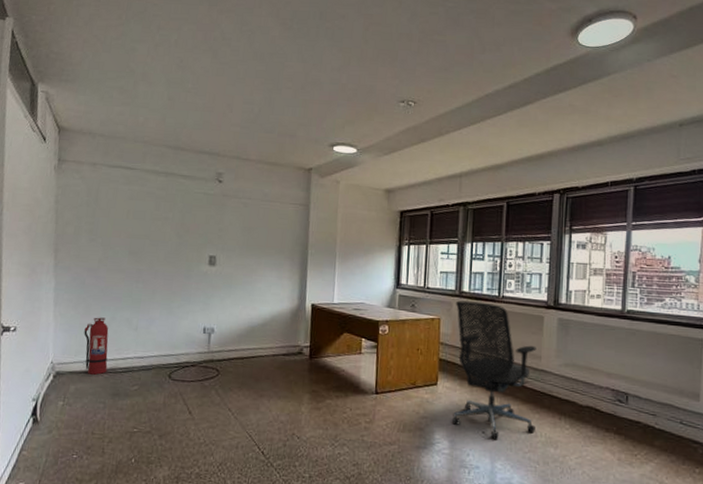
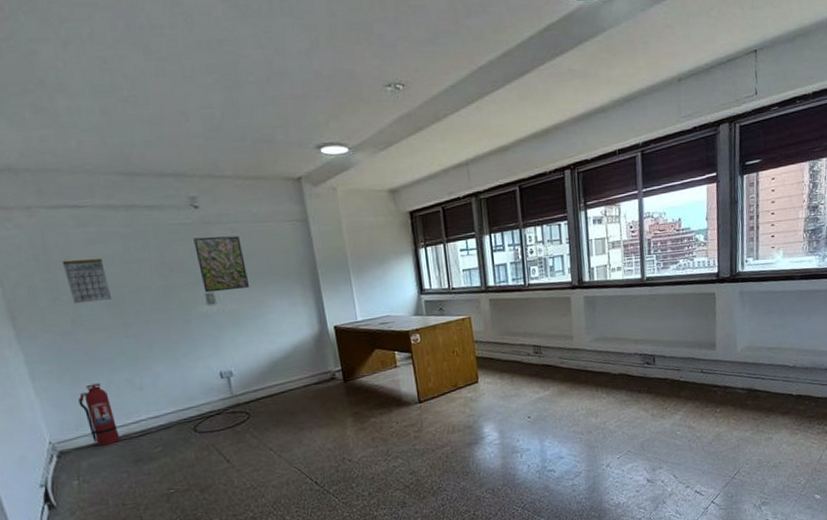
calendar: none [104,209,136,248] -> present [61,258,113,304]
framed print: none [209,206,249,257] -> present [193,235,250,293]
office chair: present [451,300,537,440] -> none [482,293,576,422]

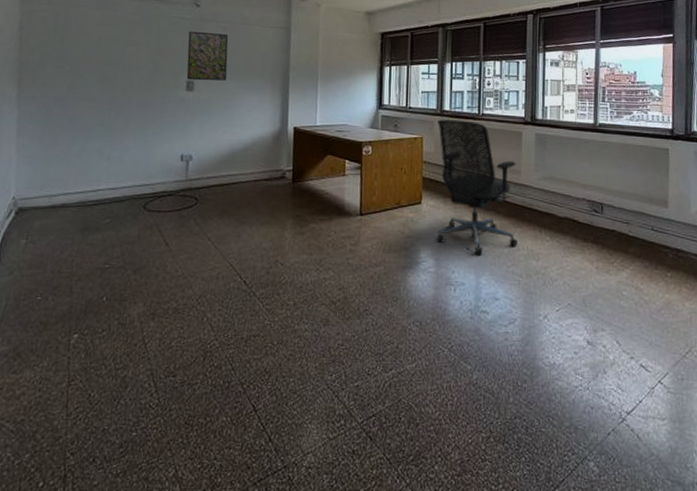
calendar: present [61,258,113,304] -> none [73,35,109,75]
fire extinguisher: present [78,383,120,446] -> none [50,148,78,209]
office chair: none [482,293,576,422] -> present [436,119,517,256]

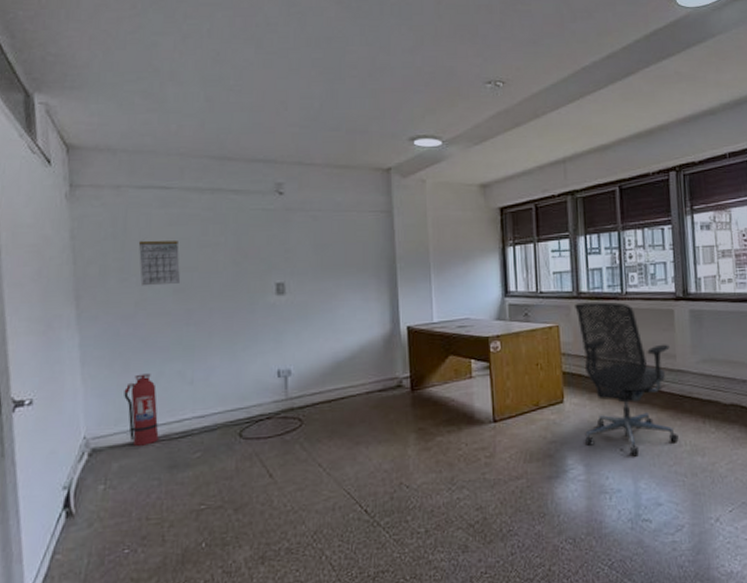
fire extinguisher: none [50,148,78,209] -> present [124,373,159,446]
calendar: none [73,35,109,75] -> present [138,240,181,286]
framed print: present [186,31,229,81] -> none [273,223,323,282]

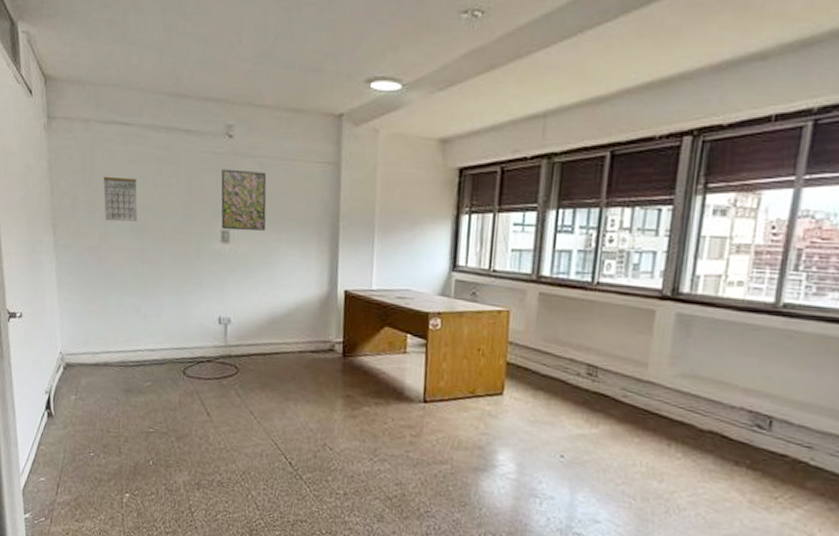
fire extinguisher: present [124,373,159,446] -> none [90,303,118,368]
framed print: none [273,223,323,282] -> present [221,169,267,231]
office chair: present [573,301,679,457] -> none [520,287,642,467]

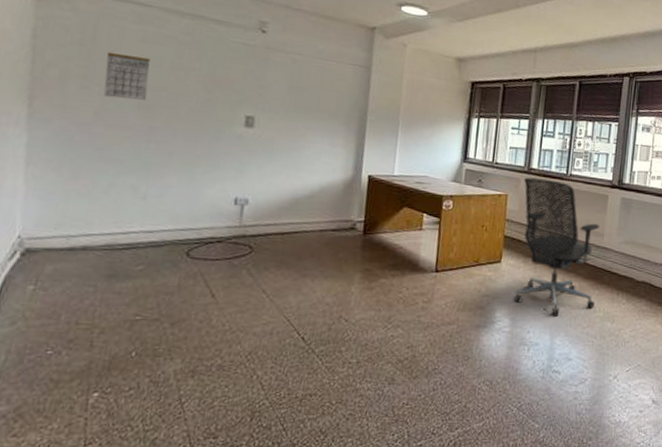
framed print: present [221,169,267,231] -> none [245,59,299,119]
office chair: none [520,287,642,467] -> present [513,177,600,317]

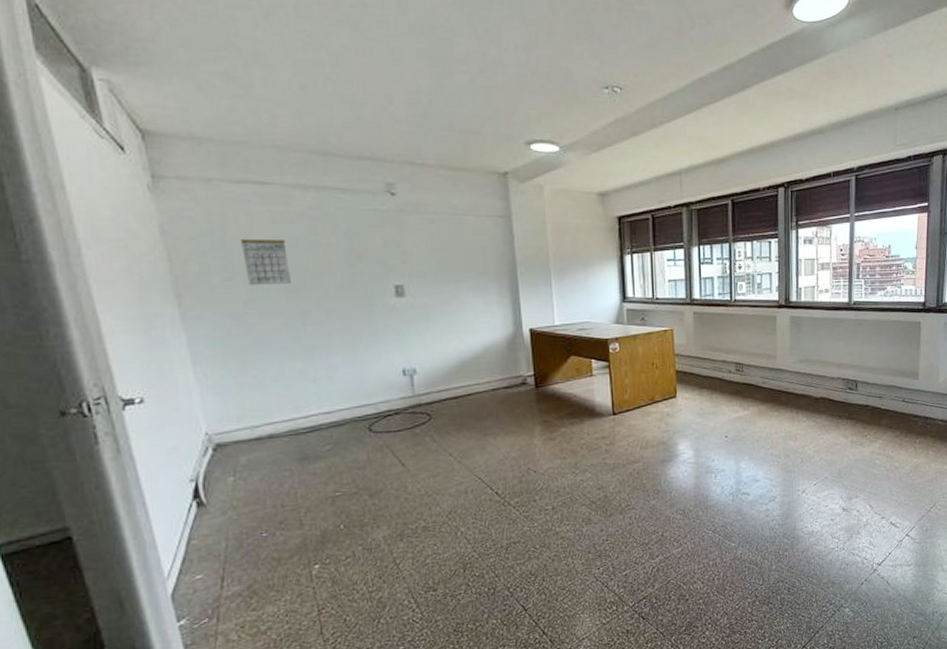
office chair: present [513,177,600,317] -> none [687,308,775,442]

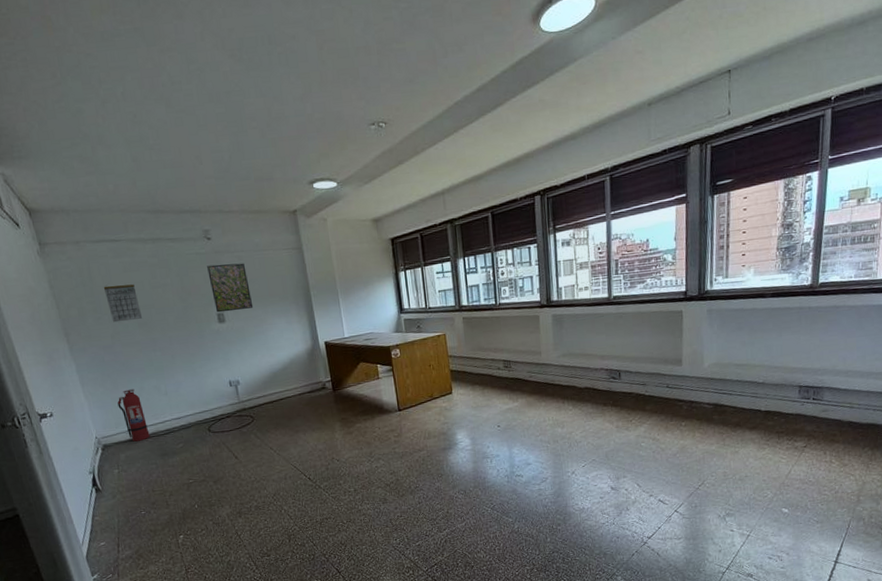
fire extinguisher: none [243,372,286,441] -> present [117,389,150,442]
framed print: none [387,226,443,284] -> present [207,263,254,313]

